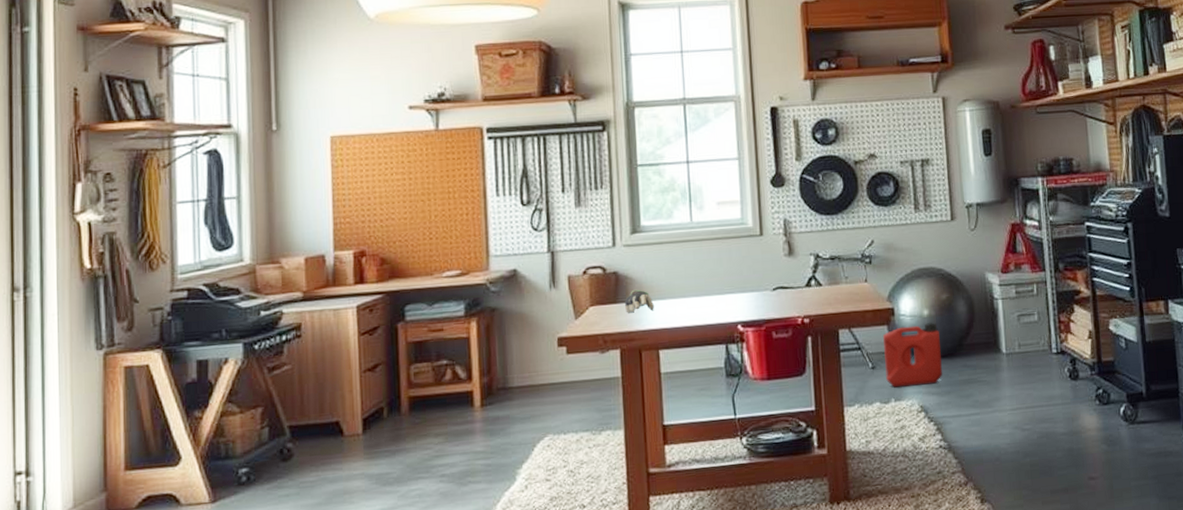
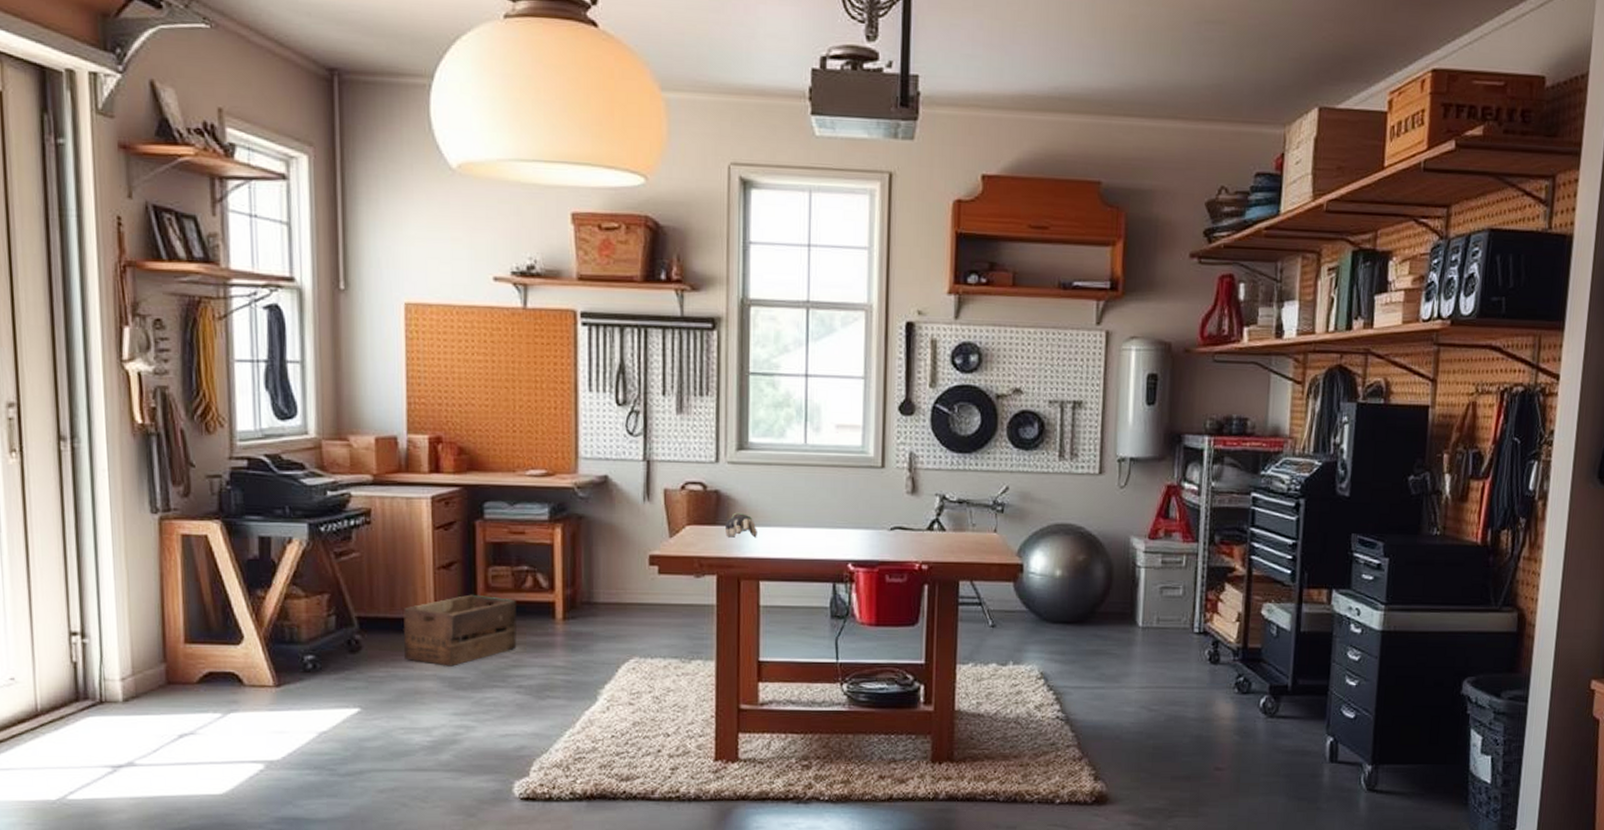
wooden crate: none [332,392,439,464] -> present [404,594,517,667]
fuel can: present [882,322,942,388] -> none [1005,585,1071,651]

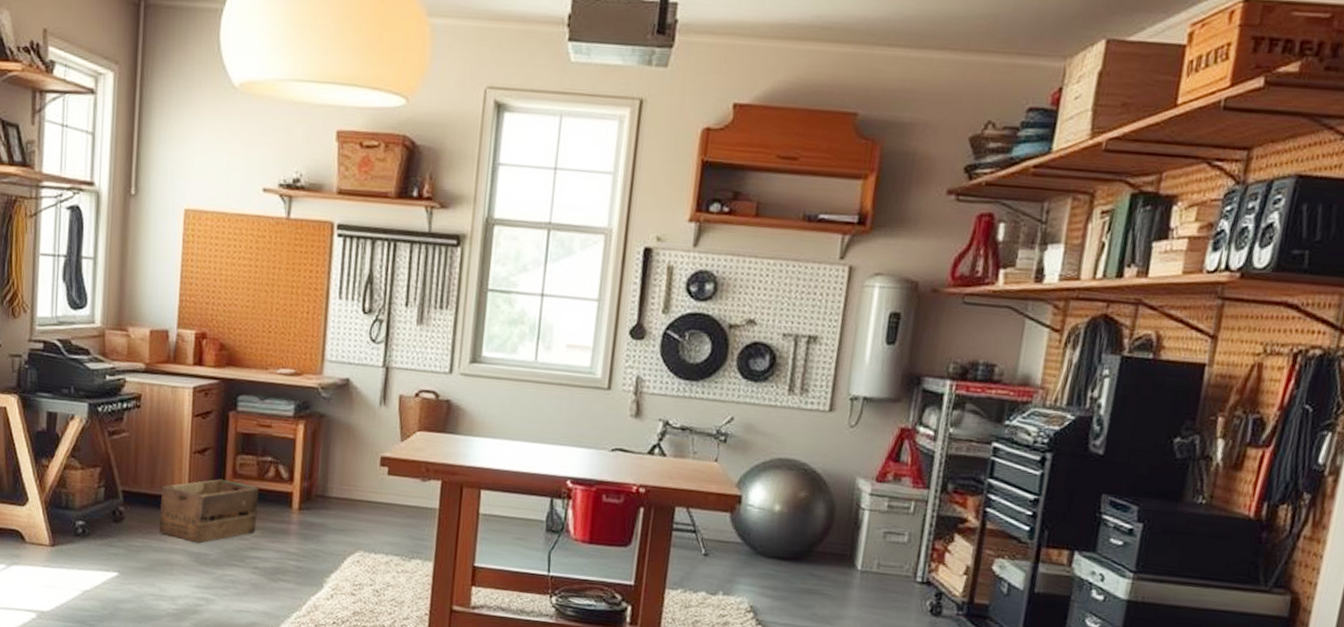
glove: present [725,512,757,538] -> none [453,422,483,447]

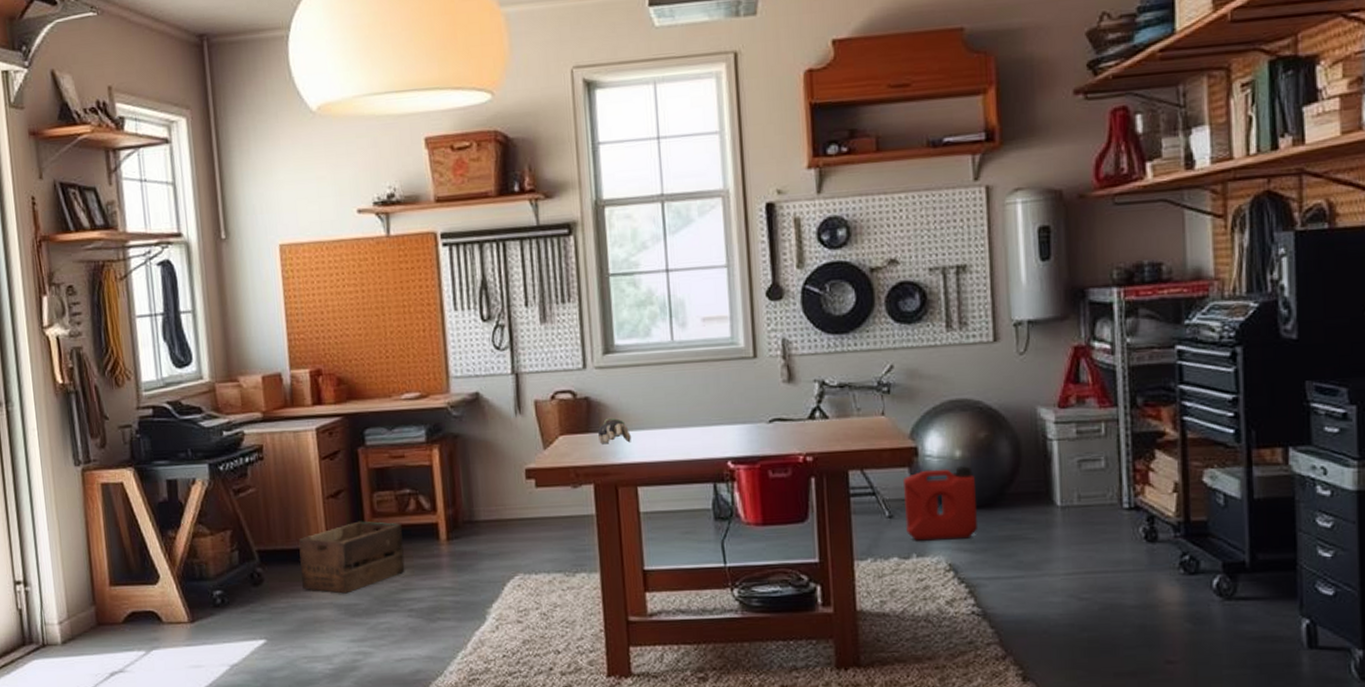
glove: none [453,422,483,447] -> present [598,417,631,444]
fuel can: none [718,517,788,586] -> present [902,466,977,541]

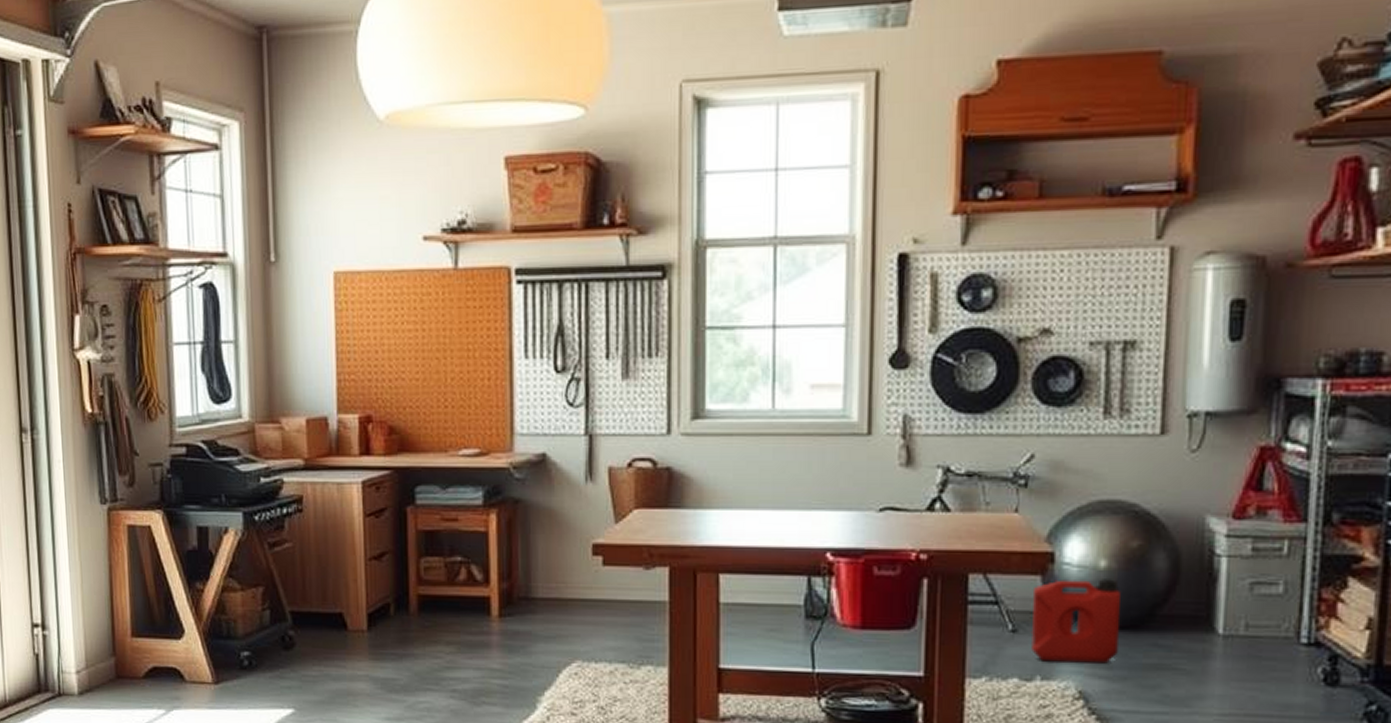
wooden crate: present [298,520,405,594] -> none [336,588,450,667]
glove: present [598,417,631,444] -> none [679,492,716,523]

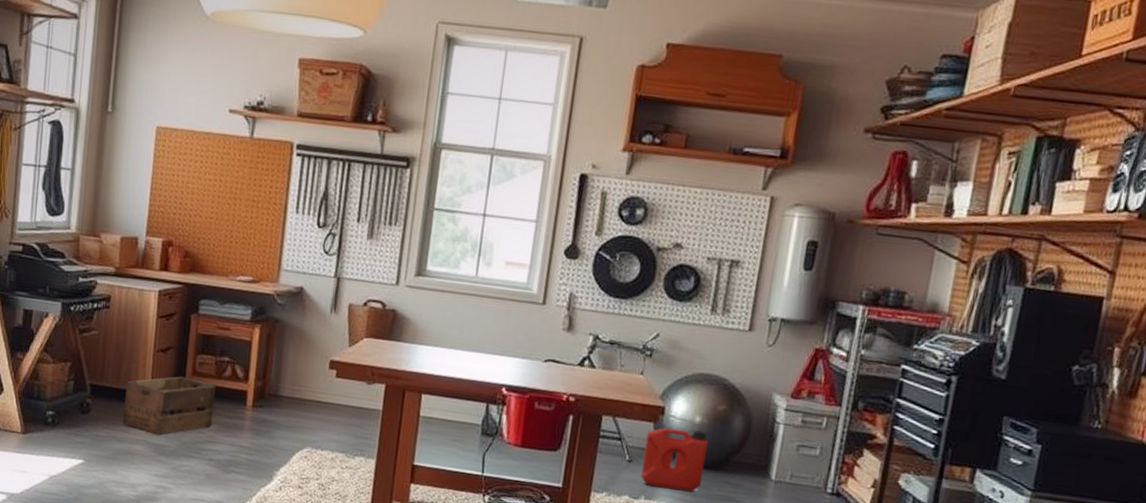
wooden crate: none [336,588,450,667] -> present [123,376,216,435]

